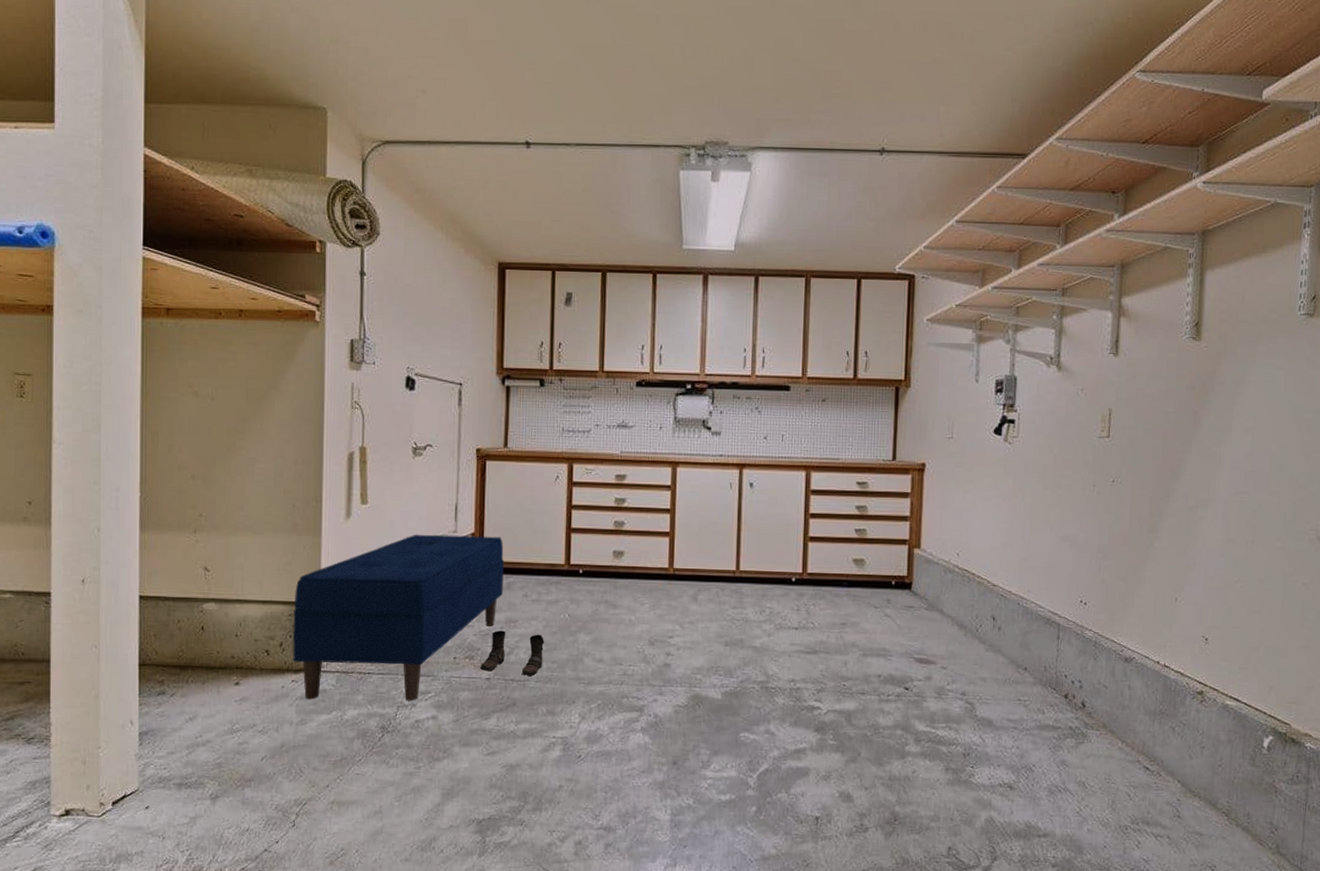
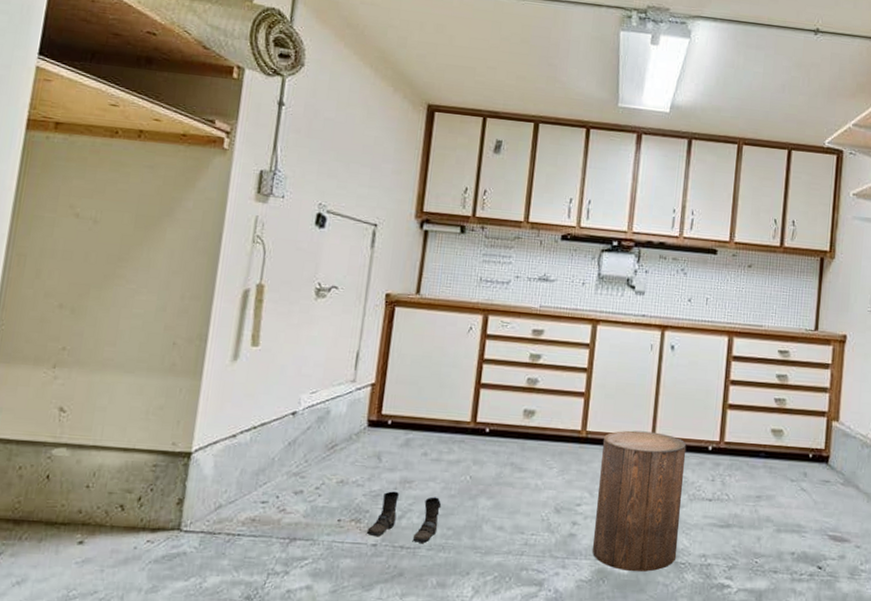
bench: present [293,534,504,701] -> none [151,381,406,568]
stool: none [686,566,771,697] -> present [592,430,687,572]

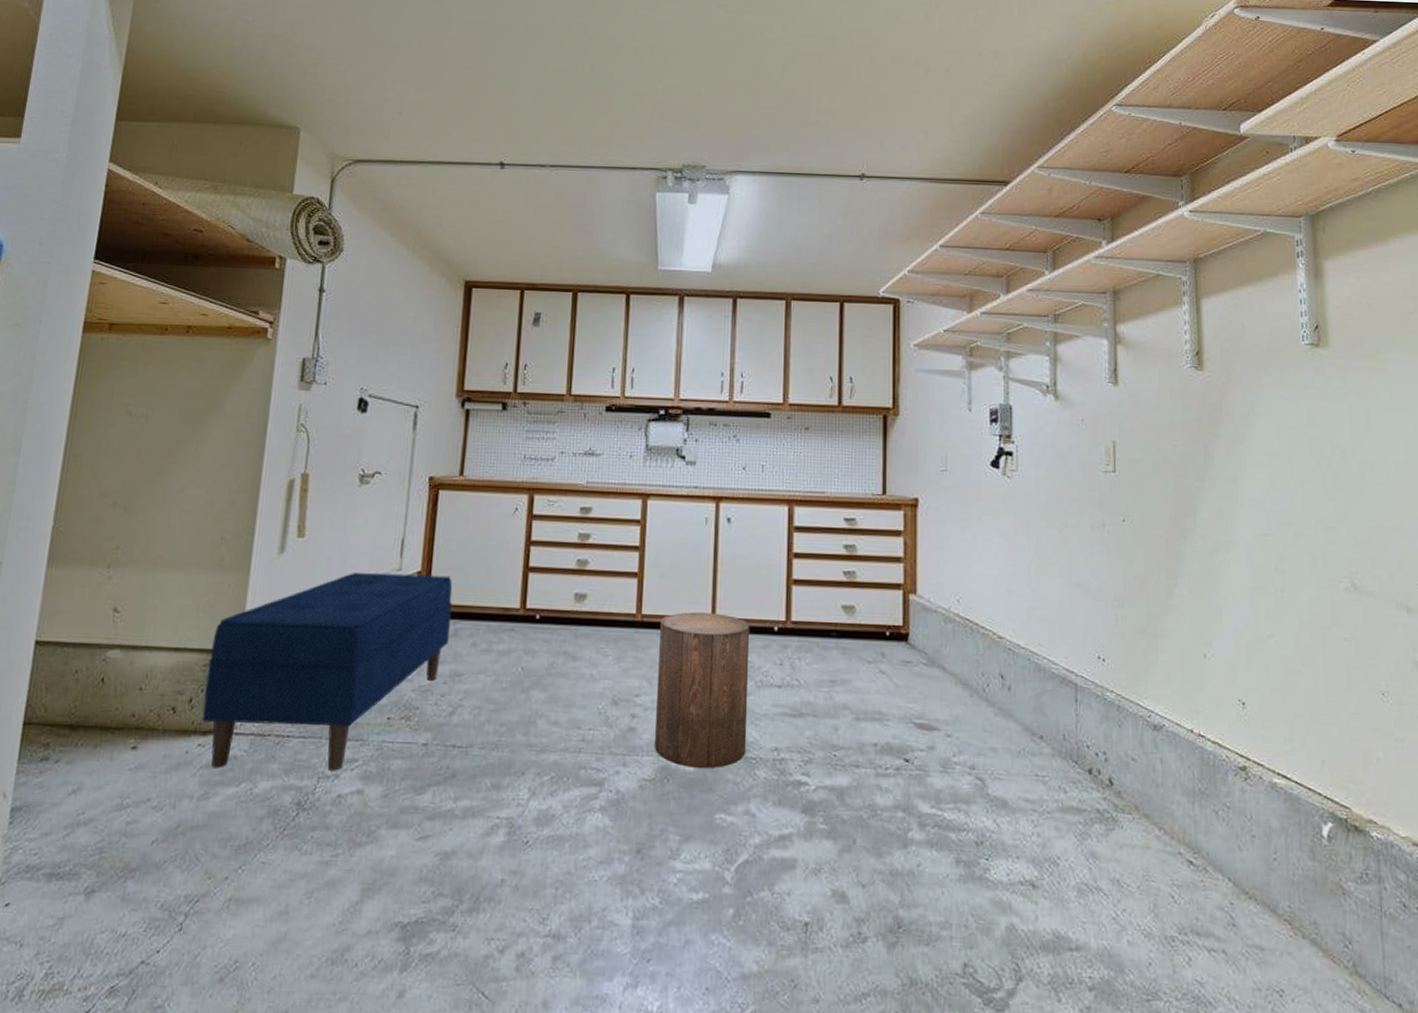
bench: none [151,381,406,568] -> present [202,572,453,771]
boots: present [367,491,442,543] -> none [417,685,493,741]

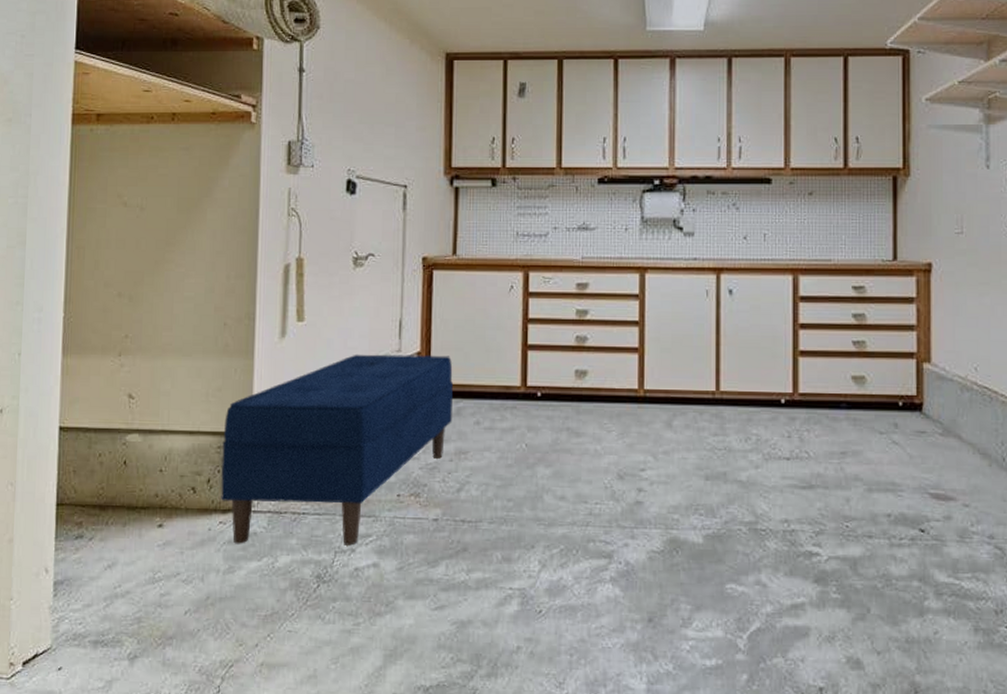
stool: present [654,612,750,769] -> none [661,386,756,541]

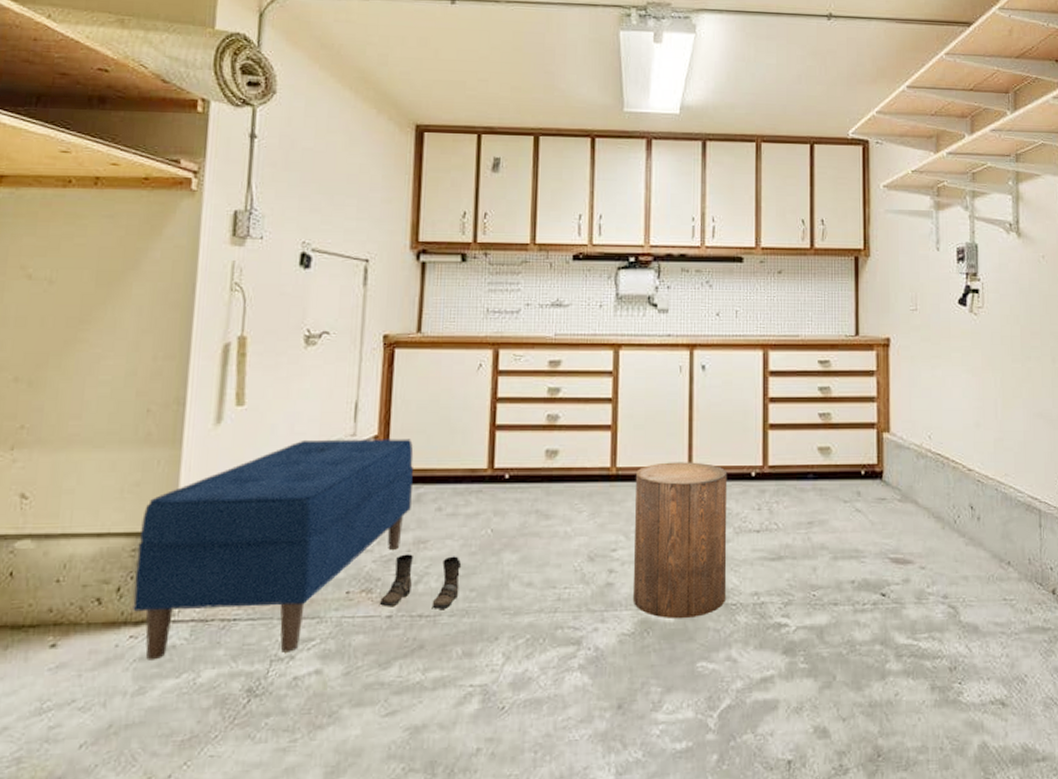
boots: none [427,463,499,516] -> present [380,554,462,609]
stool: none [661,386,756,541] -> present [632,462,728,619]

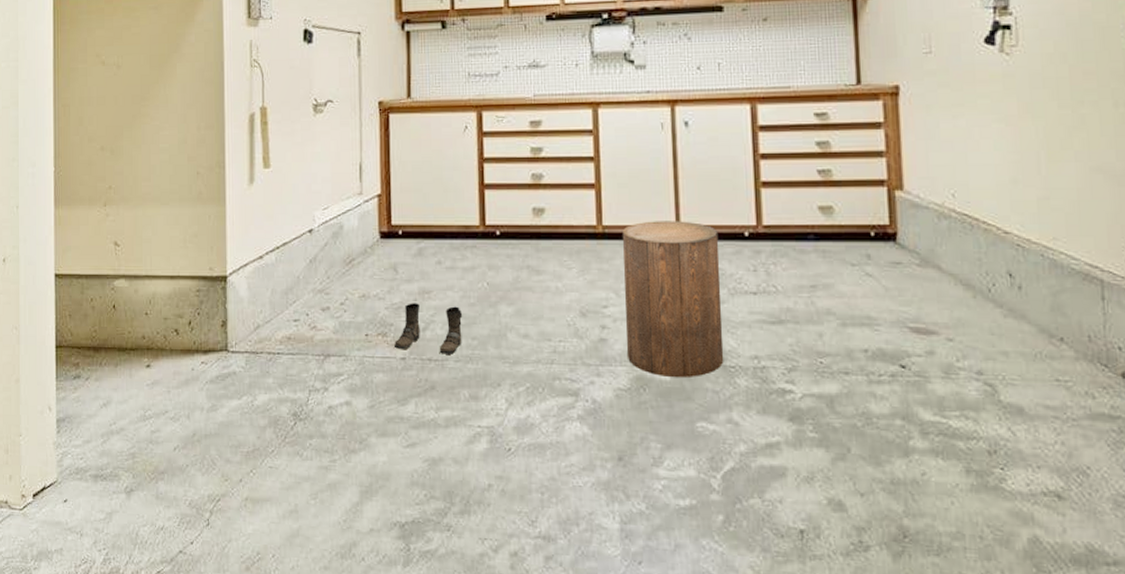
bench: present [133,439,414,661] -> none [201,197,414,384]

